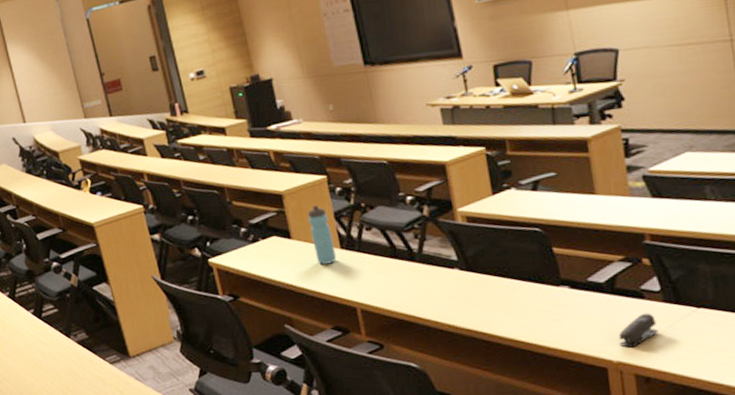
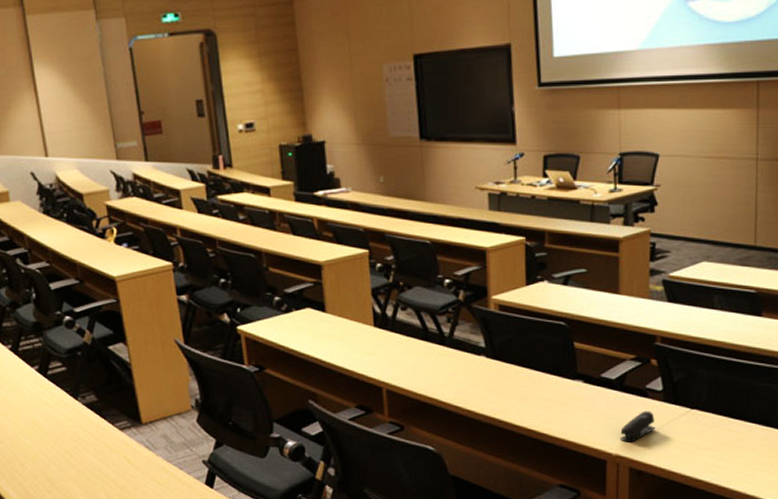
water bottle: present [308,205,337,264] -> none [345,279,369,341]

